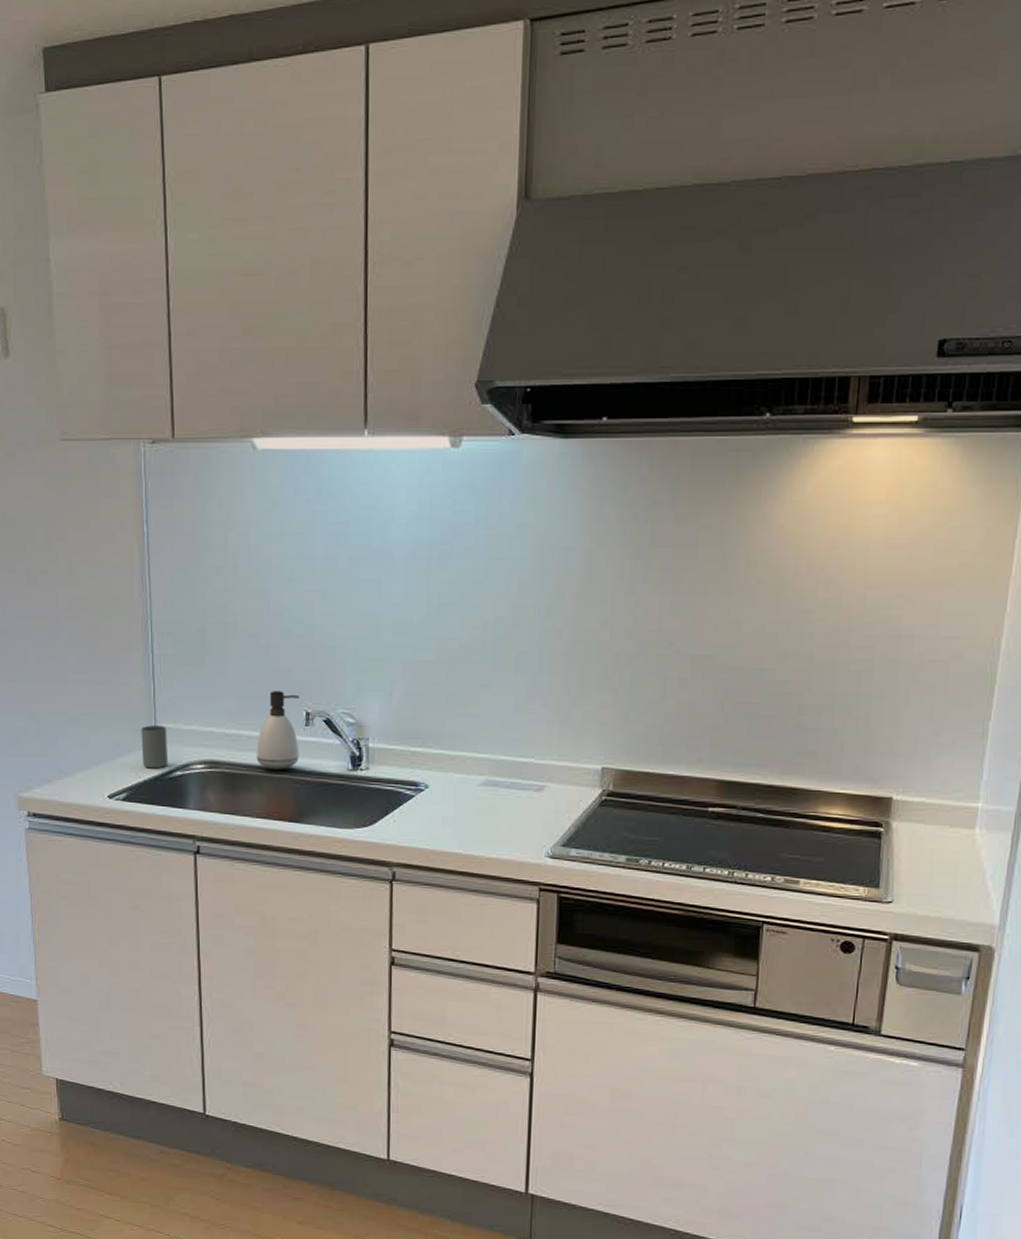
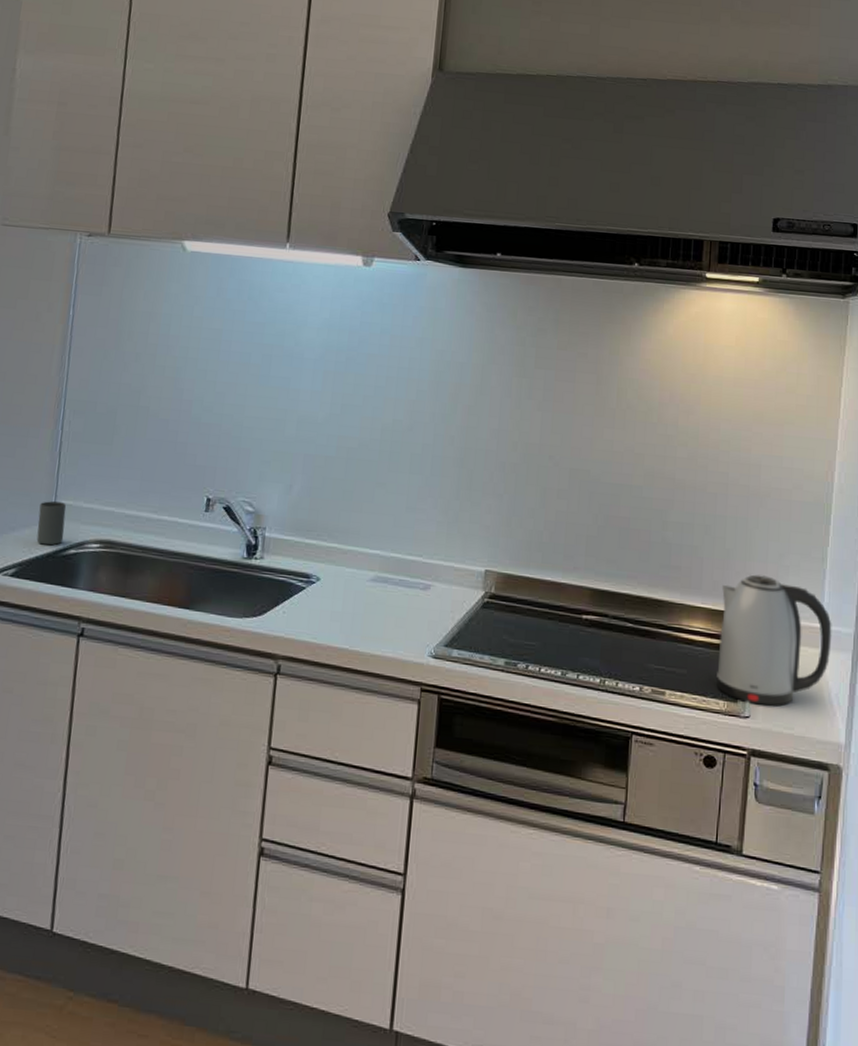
soap dispenser: present [256,691,300,771] -> none [152,475,203,555]
kettle: none [856,755,991,890] -> present [716,574,832,706]

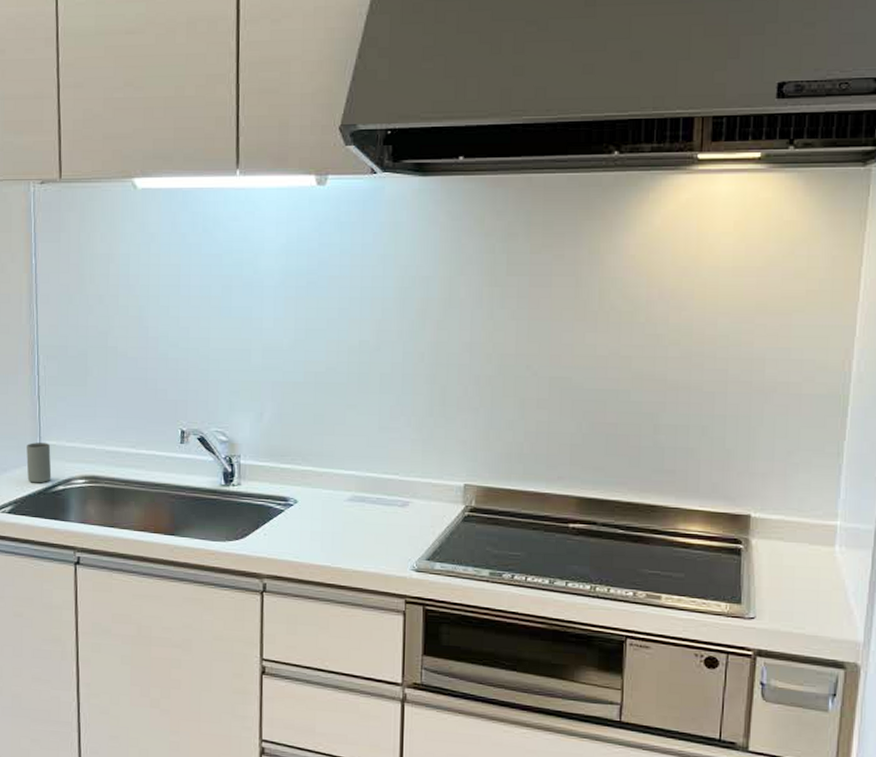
kettle: present [716,574,832,706] -> none [717,474,849,606]

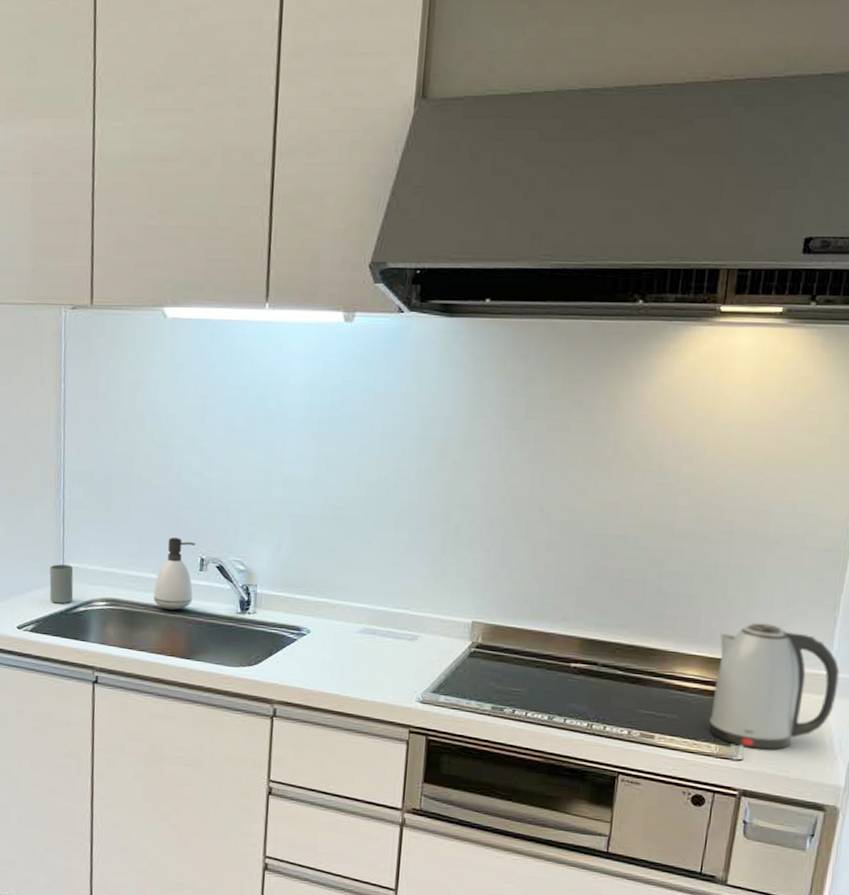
soap dispenser: none [134,410,176,486] -> present [153,537,196,611]
kettle: none [717,474,849,606] -> present [709,623,840,750]

